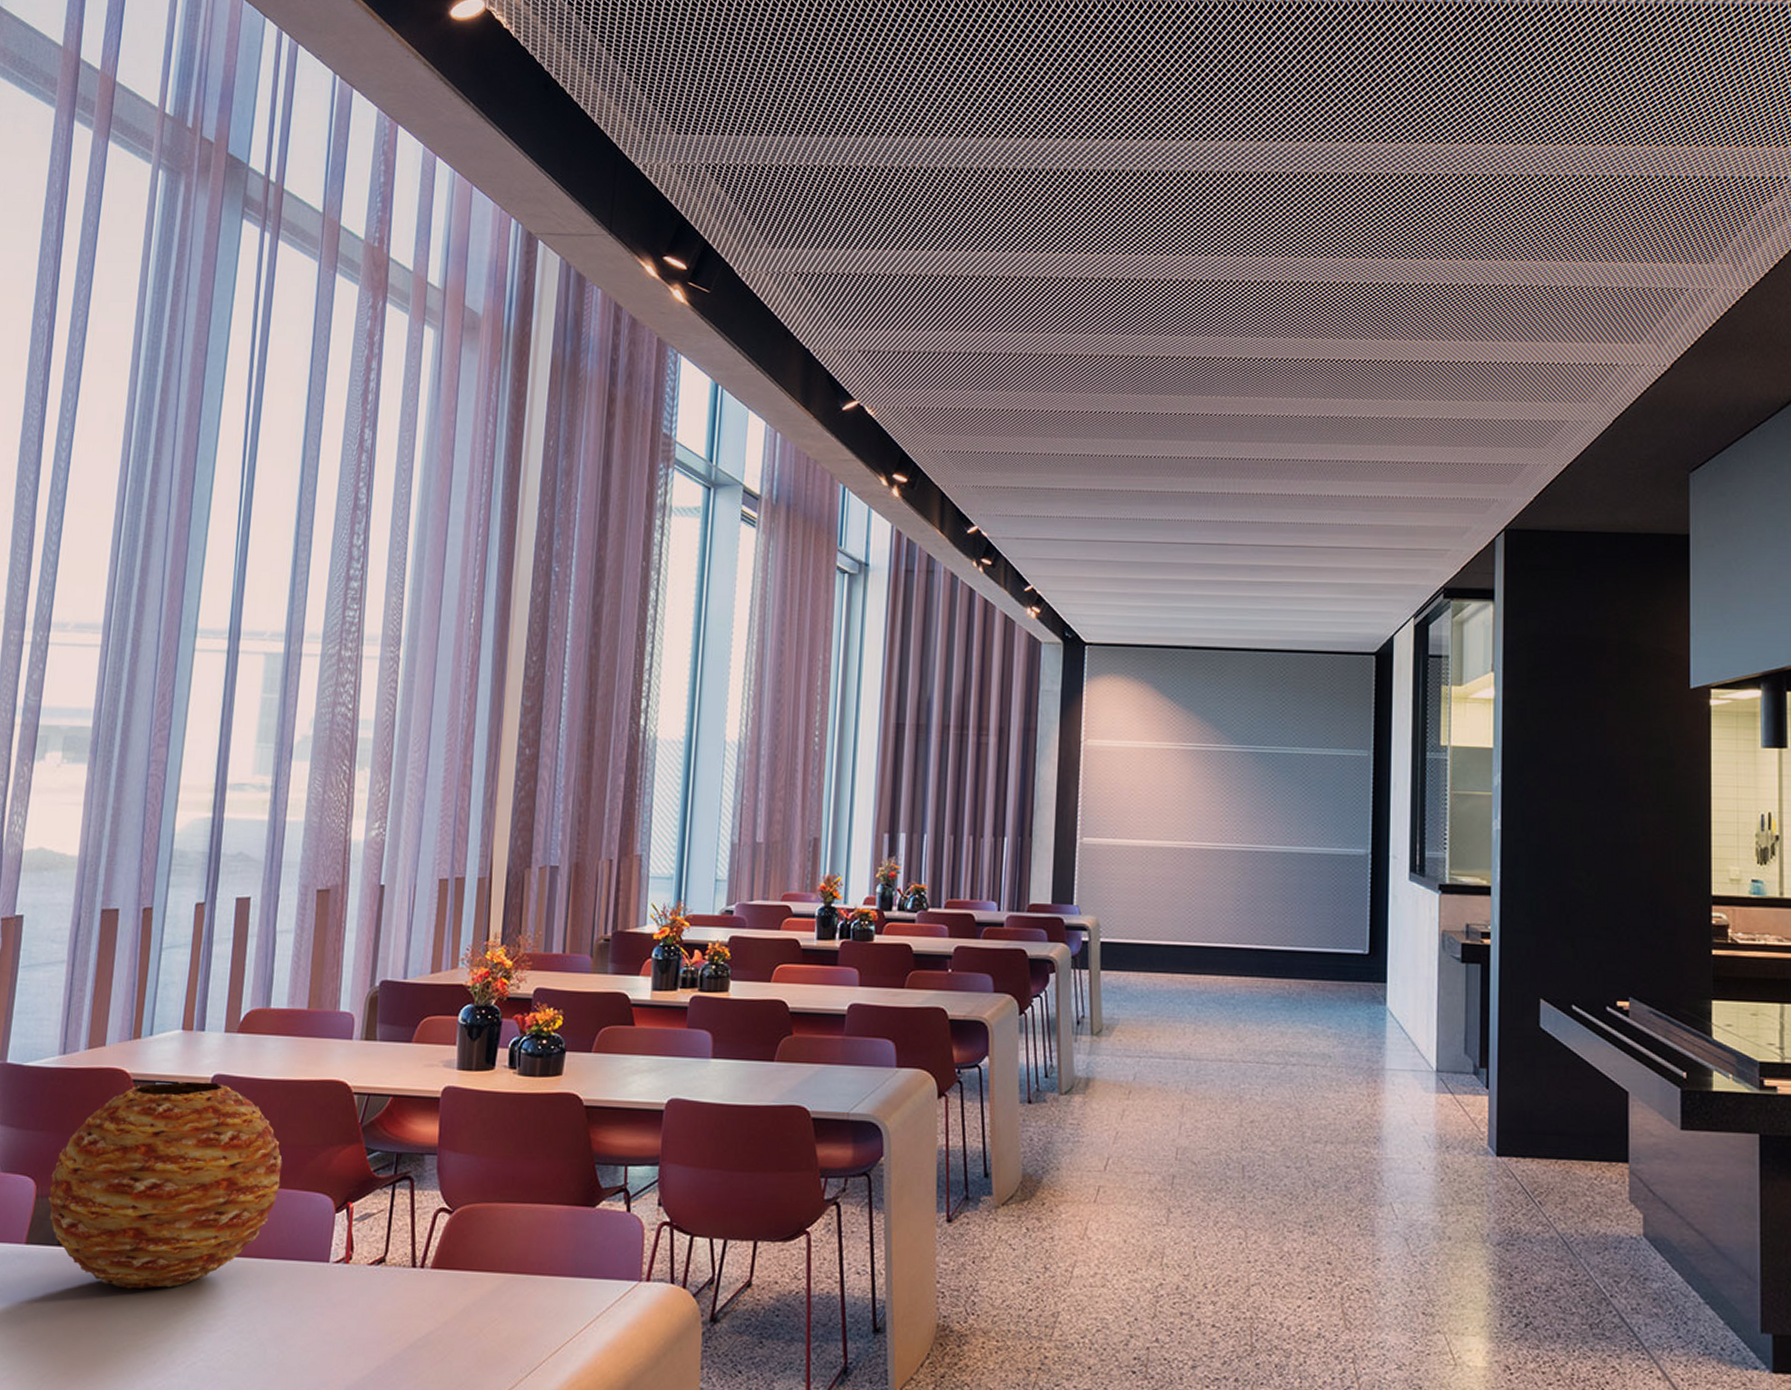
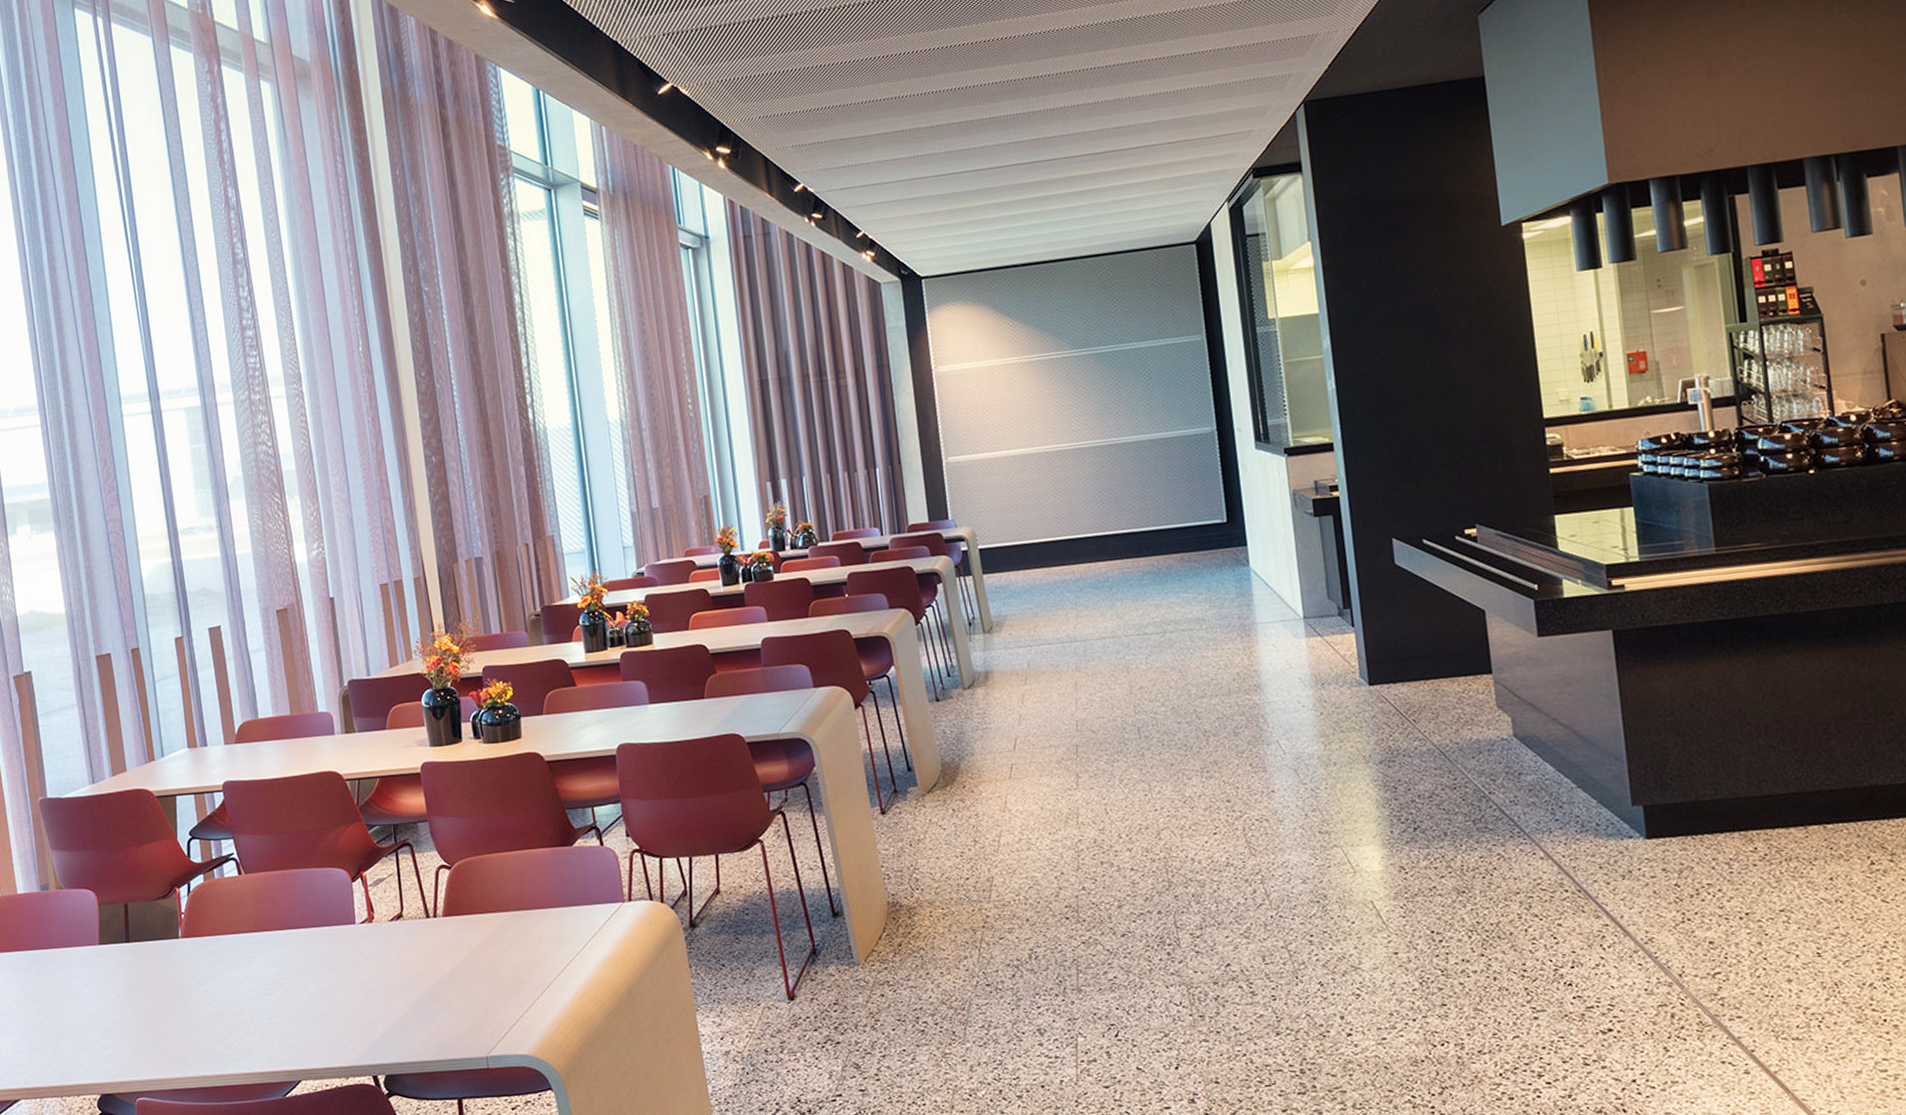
vase: present [48,1081,283,1289] -> none [107,788,300,970]

